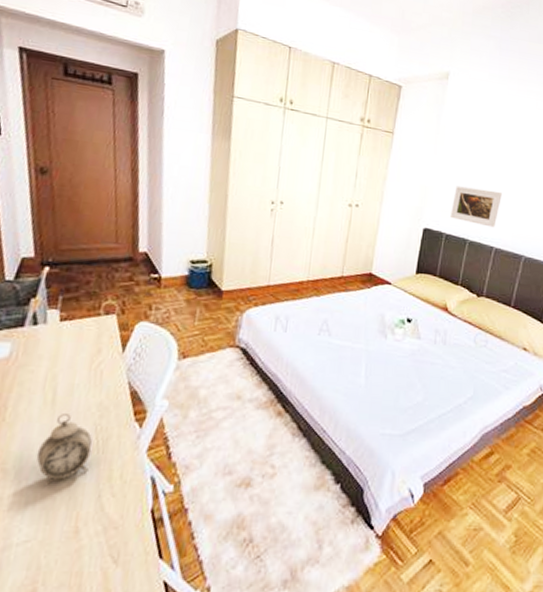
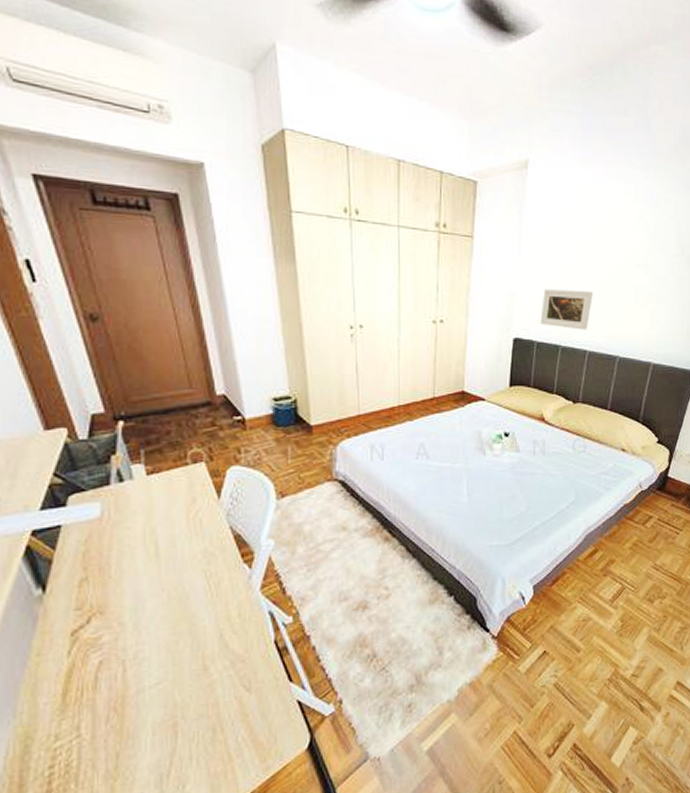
alarm clock: present [36,412,92,487] -> none [151,563,206,633]

